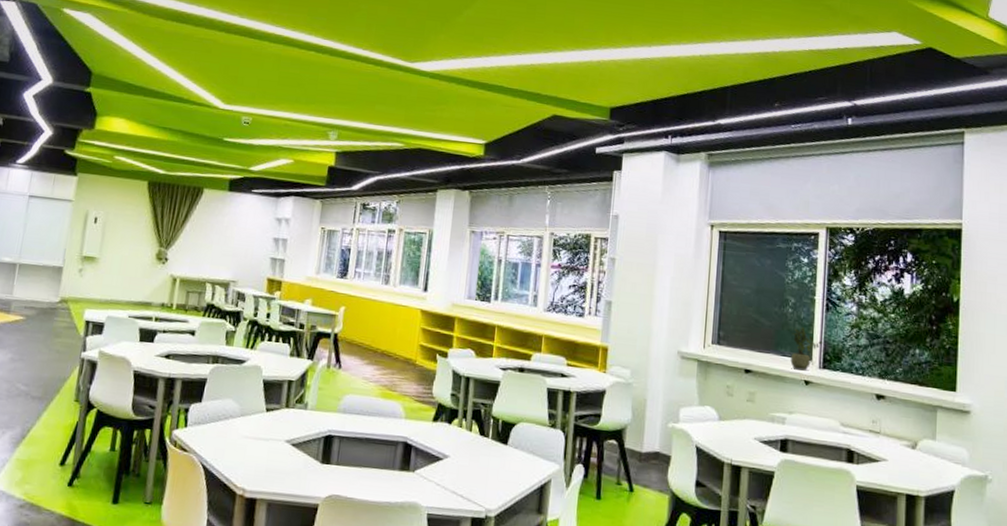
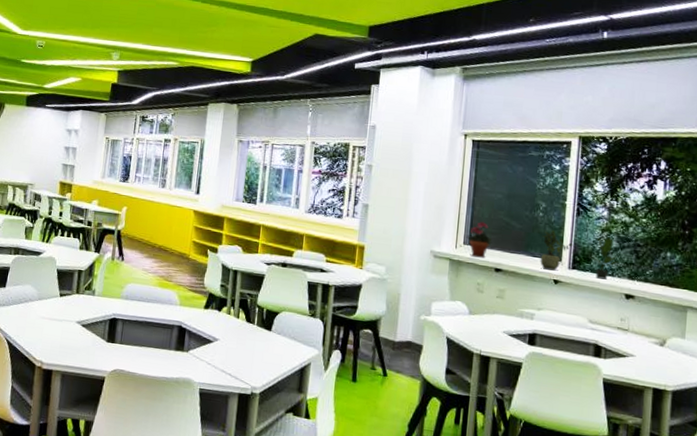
potted plant: none [715,319,742,359] -> present [466,222,492,258]
potted plant: none [846,334,869,379] -> present [595,237,619,280]

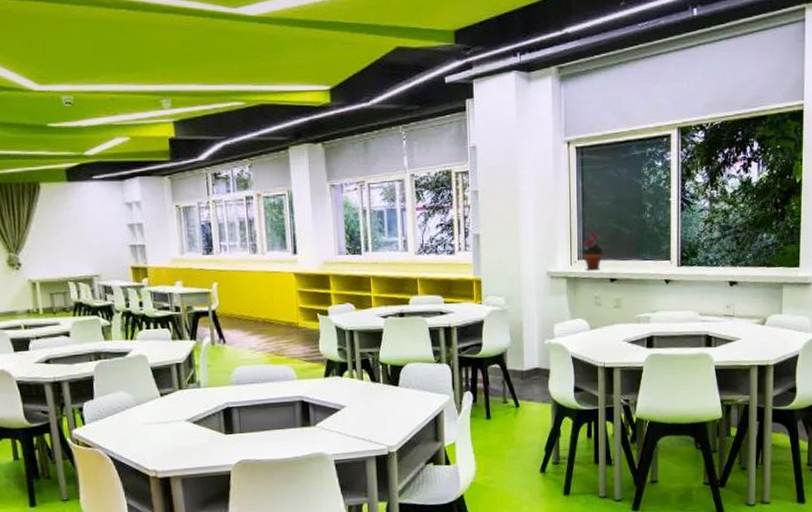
potted plant: present [540,230,573,271] -> none [651,230,680,271]
potted plant: present [595,237,619,280] -> none [701,228,722,271]

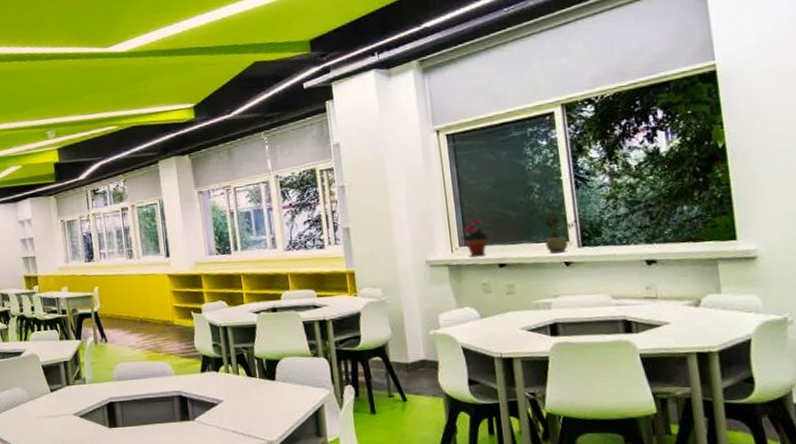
potted plant: none [651,230,680,271] -> present [542,210,579,254]

